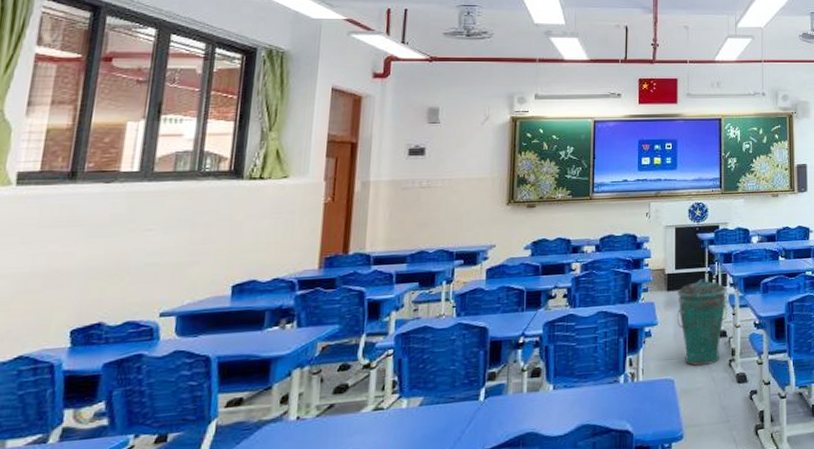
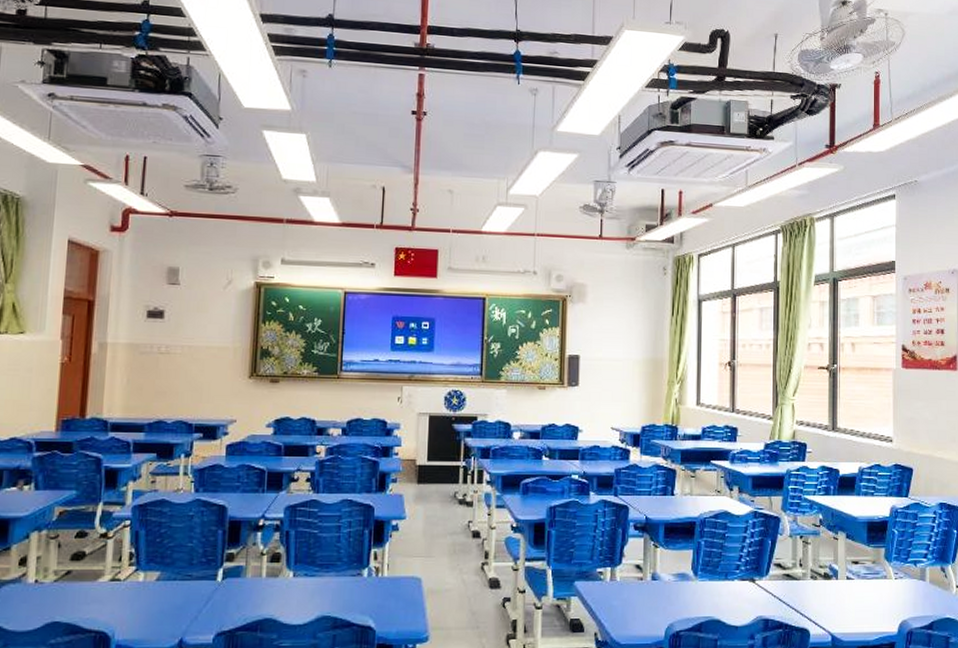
trash can: present [677,279,728,366] -> none [427,474,483,566]

